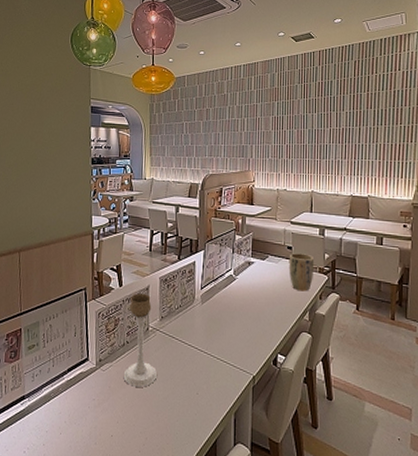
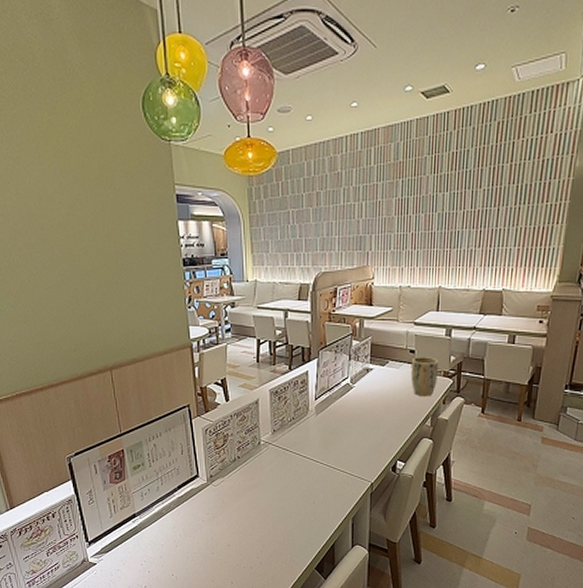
candle holder: present [123,293,158,387] -> none [236,407,272,499]

